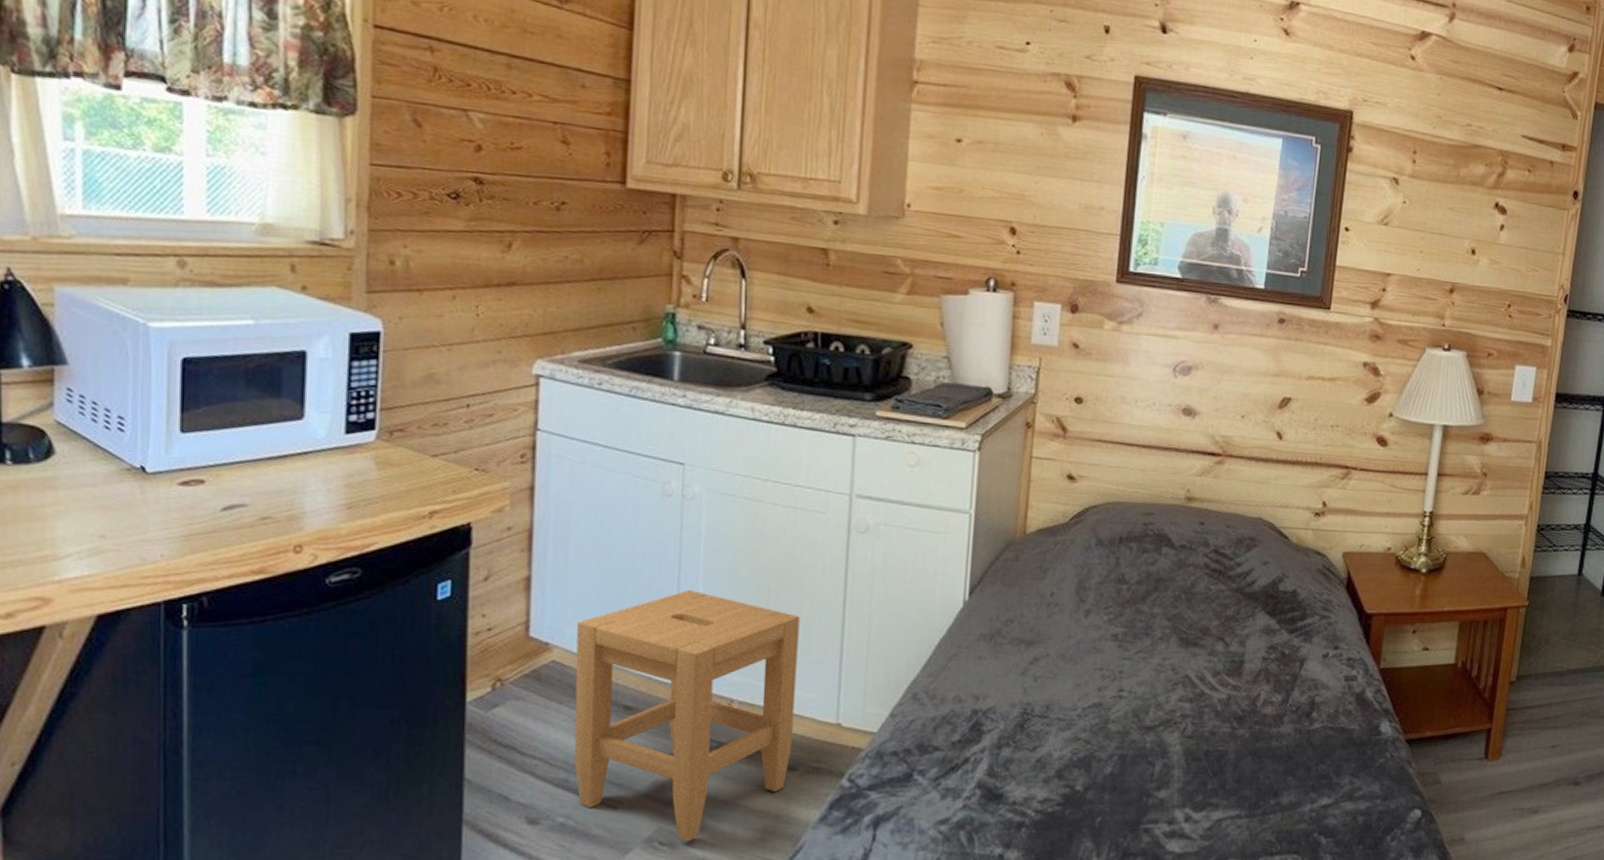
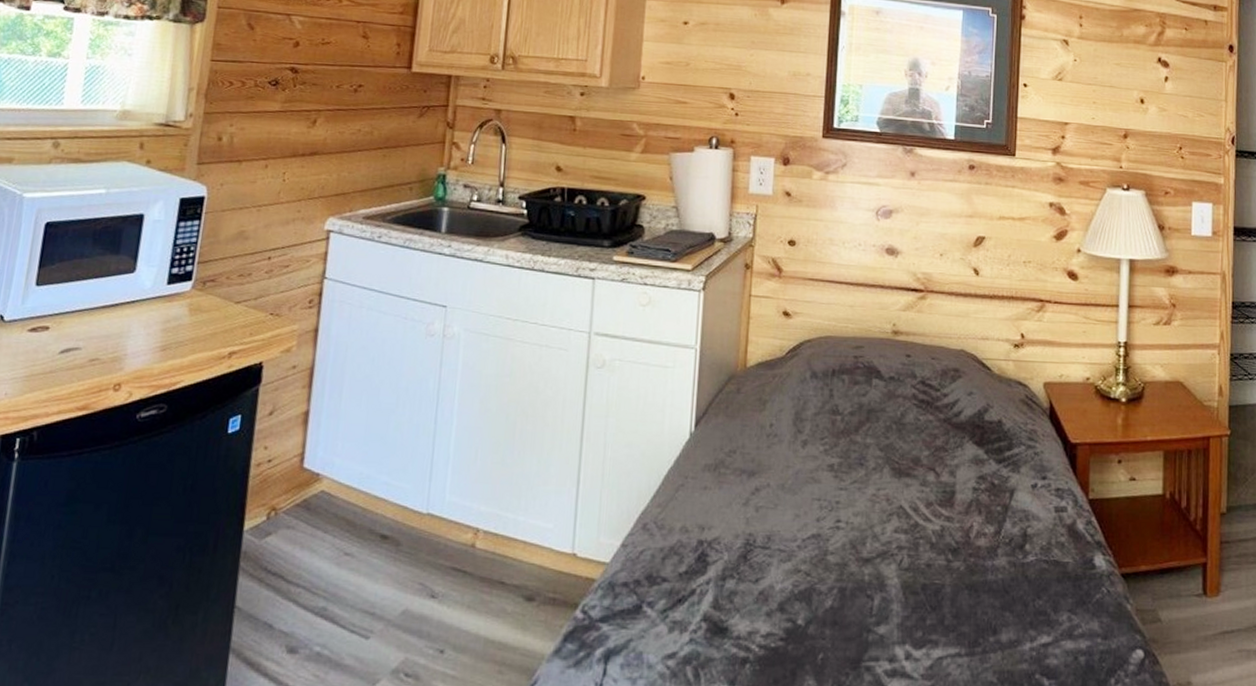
stool: present [574,589,800,841] -> none [333,422,542,673]

